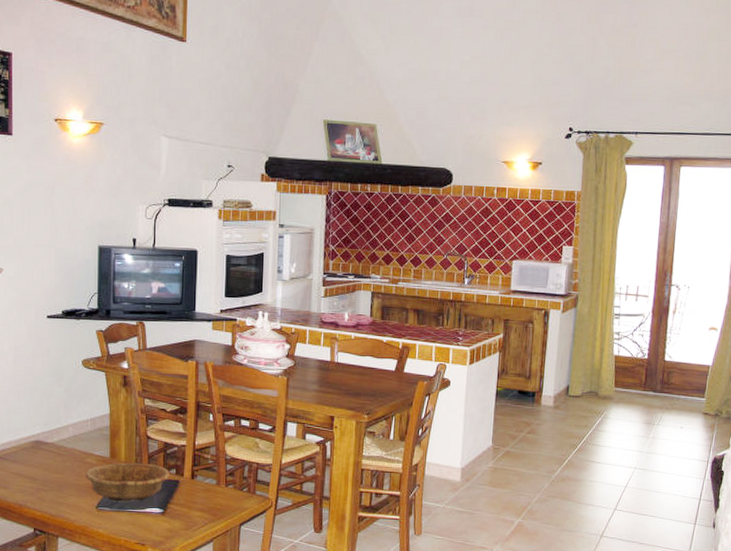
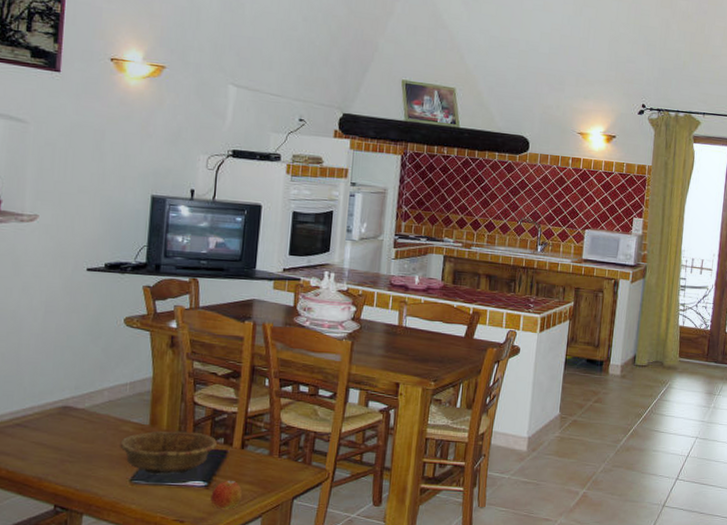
apple: none [167,507,195,534] -> present [210,480,243,509]

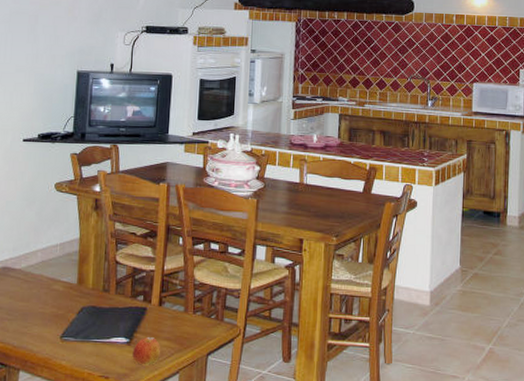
decorative bowl: present [120,431,218,475] -> none [51,289,138,332]

